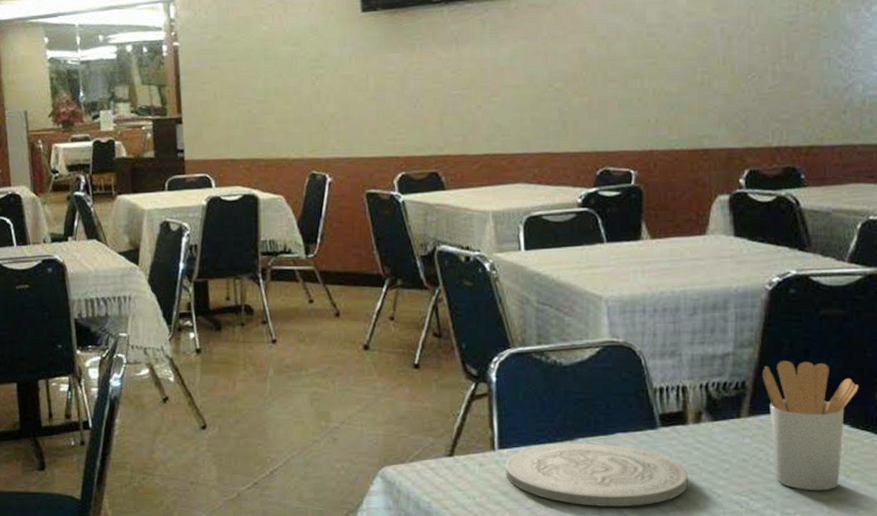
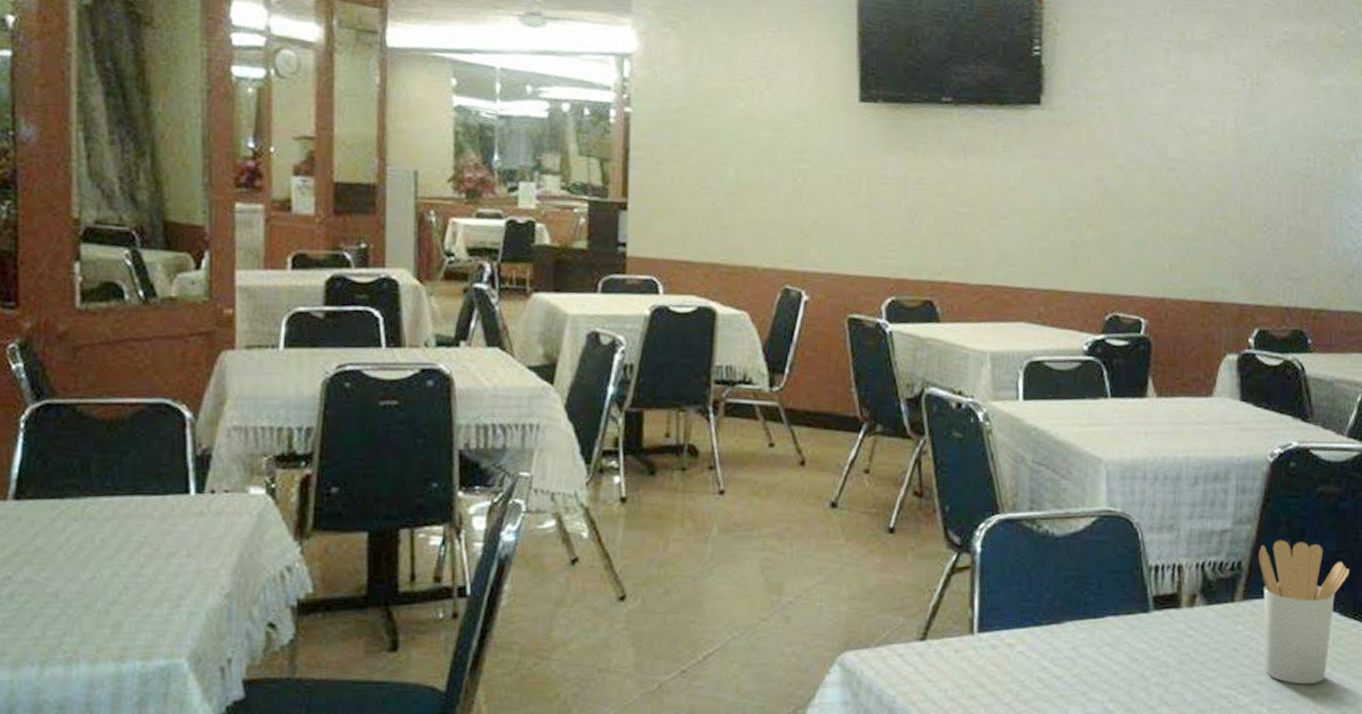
plate: present [505,443,688,506] -> none [984,627,1178,701]

